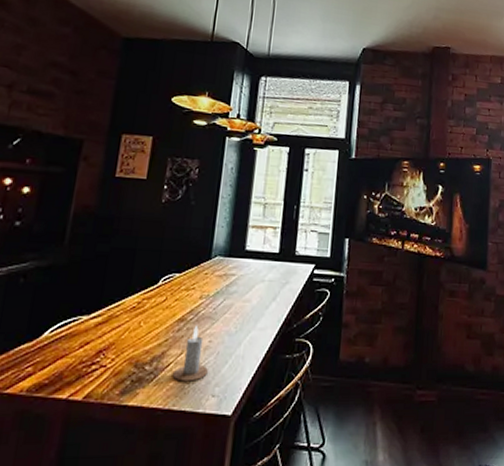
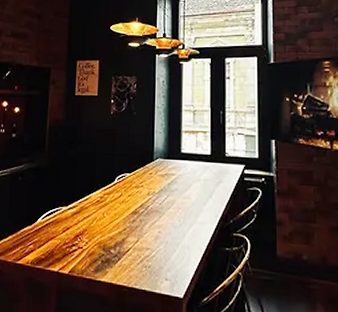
candle: present [172,325,208,382] -> none [132,217,160,266]

